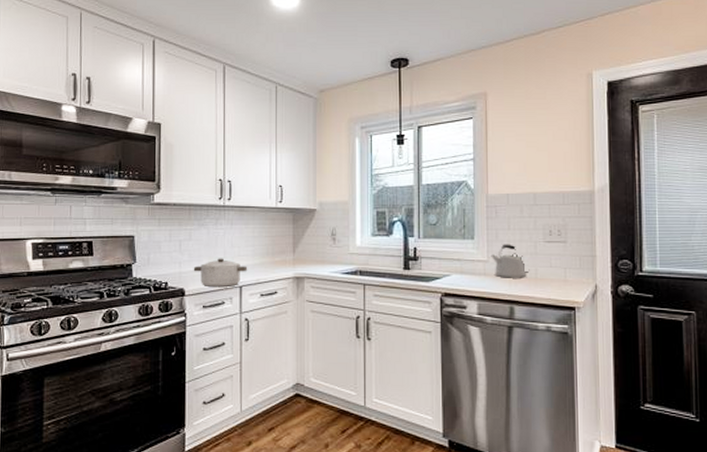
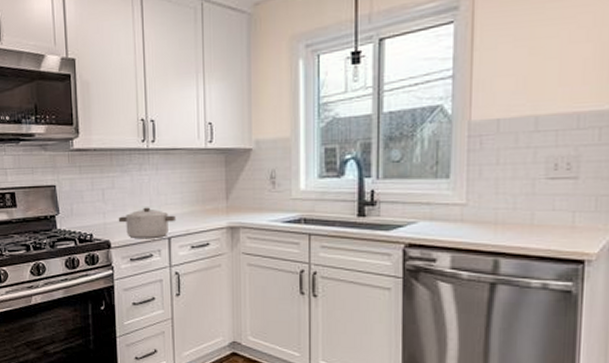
kettle: present [491,244,529,280] -> none [471,182,522,227]

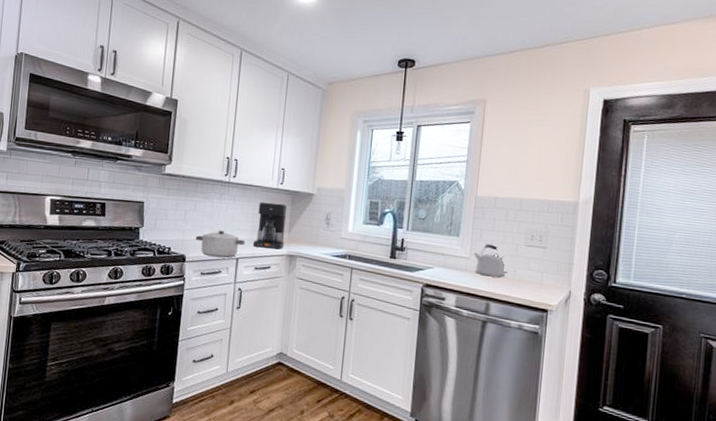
coffee maker: none [185,166,222,222] -> present [252,202,287,250]
kettle: none [471,182,522,227] -> present [473,243,507,279]

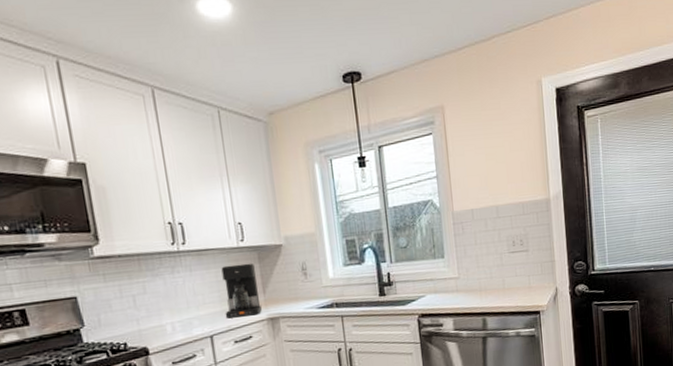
cooking pot: present [195,230,246,258] -> none [154,308,217,341]
kettle: present [473,243,507,279] -> none [461,259,497,293]

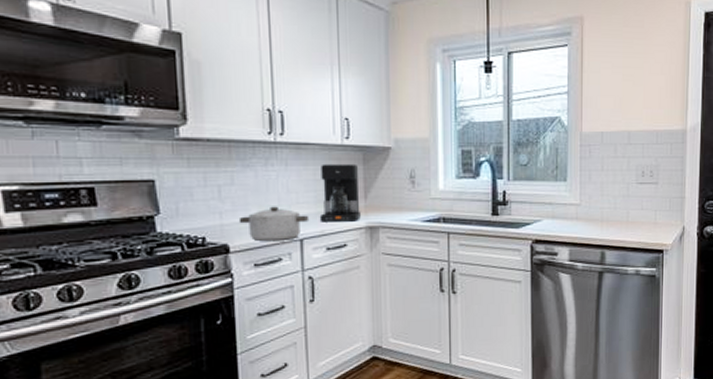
cooking pot: none [154,308,217,341] -> present [238,206,310,241]

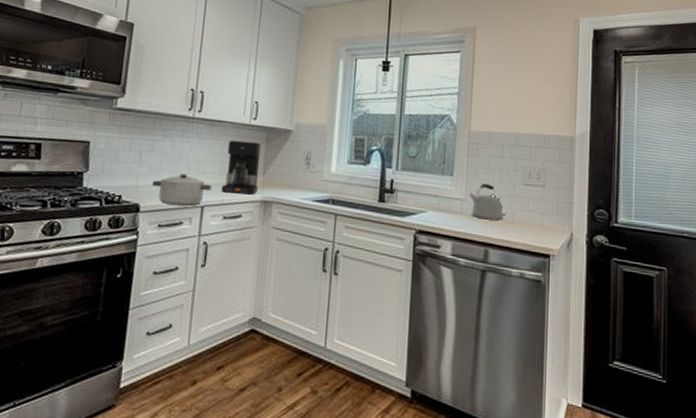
kettle: none [583,186,620,223] -> present [469,183,506,222]

